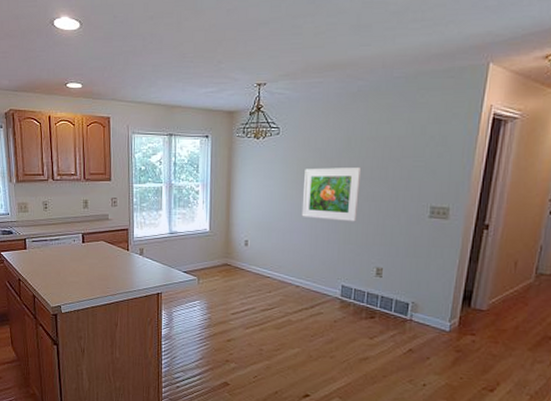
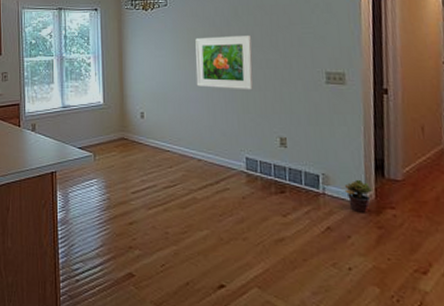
potted plant: none [430,308,458,338] -> present [344,179,373,213]

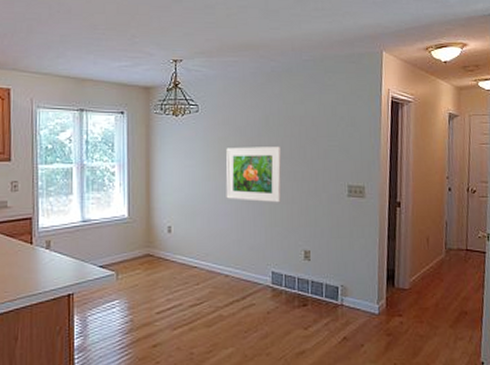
potted plant: present [344,179,373,213] -> none [360,289,385,322]

